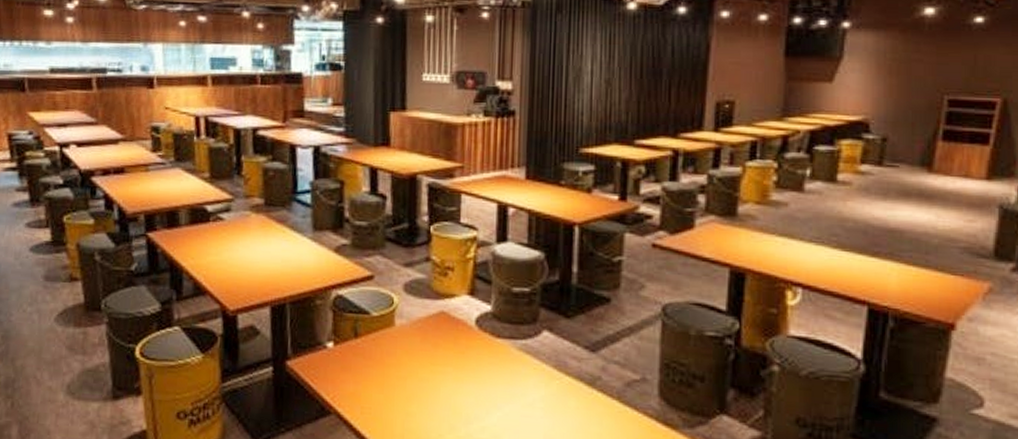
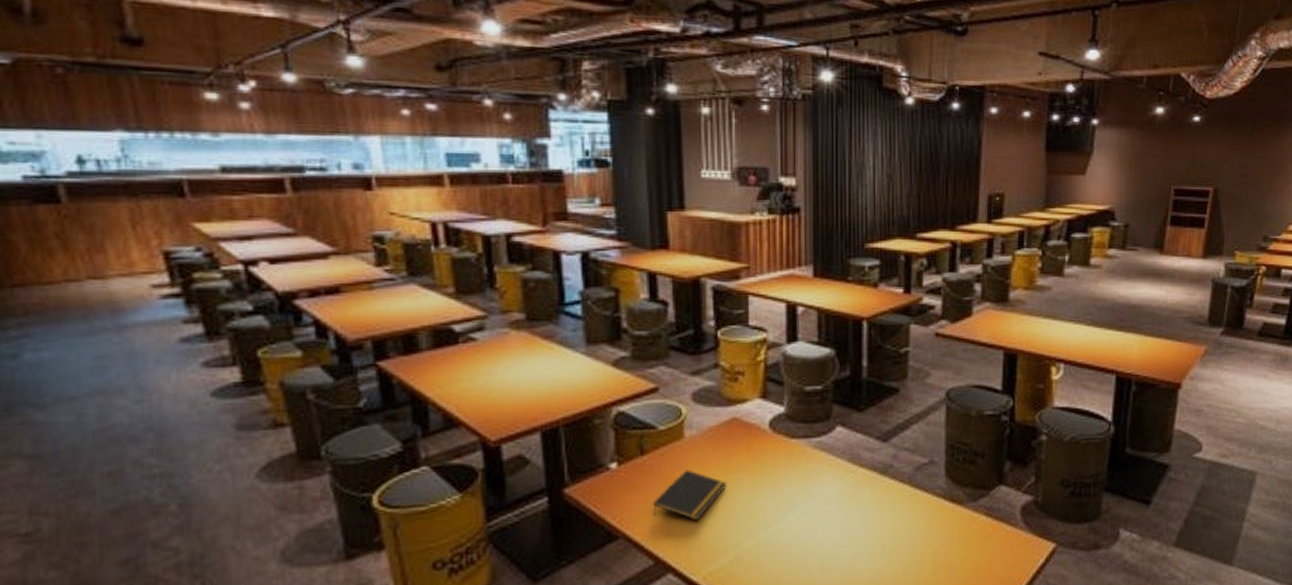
notepad: none [362,356,433,408] -> present [653,469,727,521]

